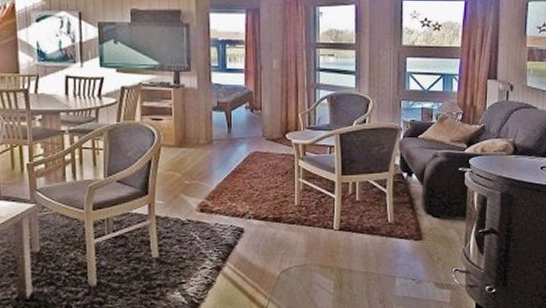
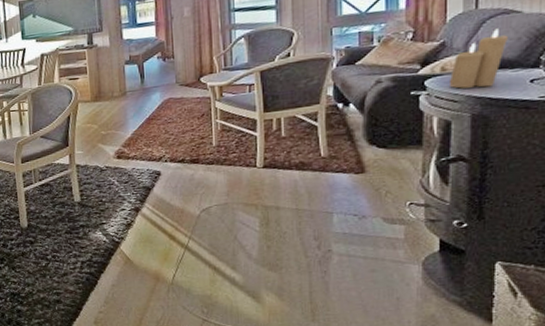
candle: none [486,120,527,170] -> present [448,28,508,89]

